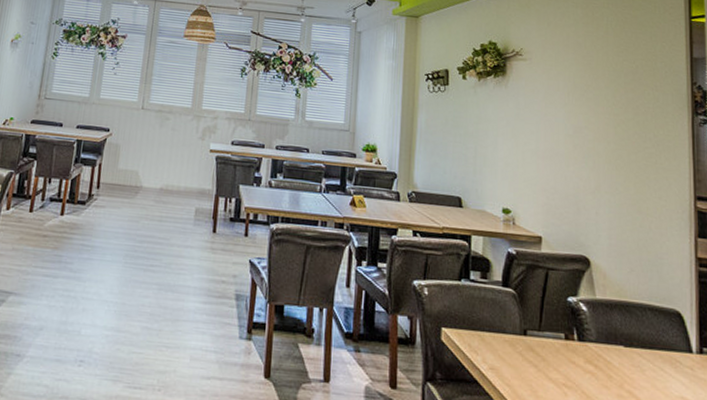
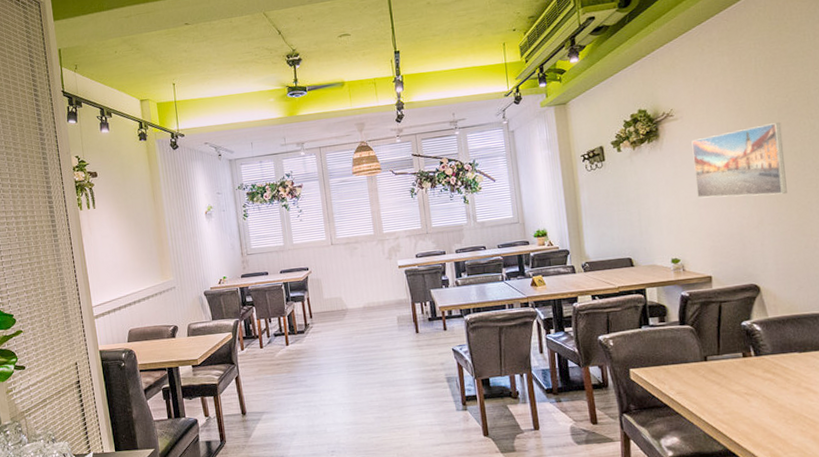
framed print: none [537,84,627,163] -> present [691,122,787,198]

